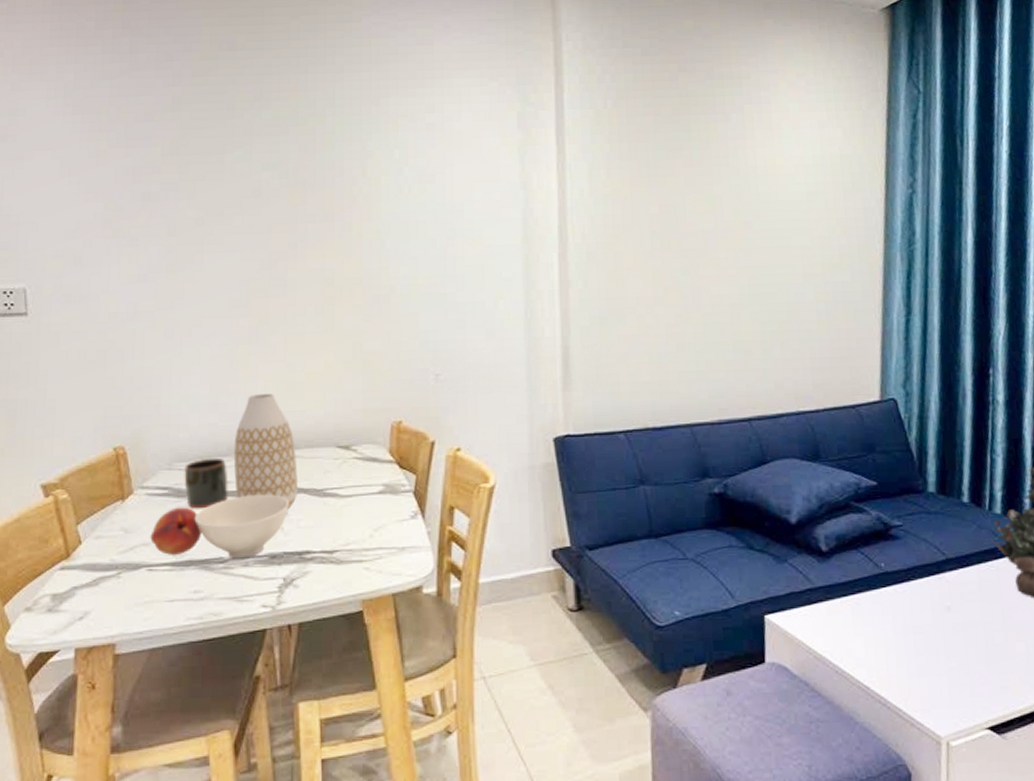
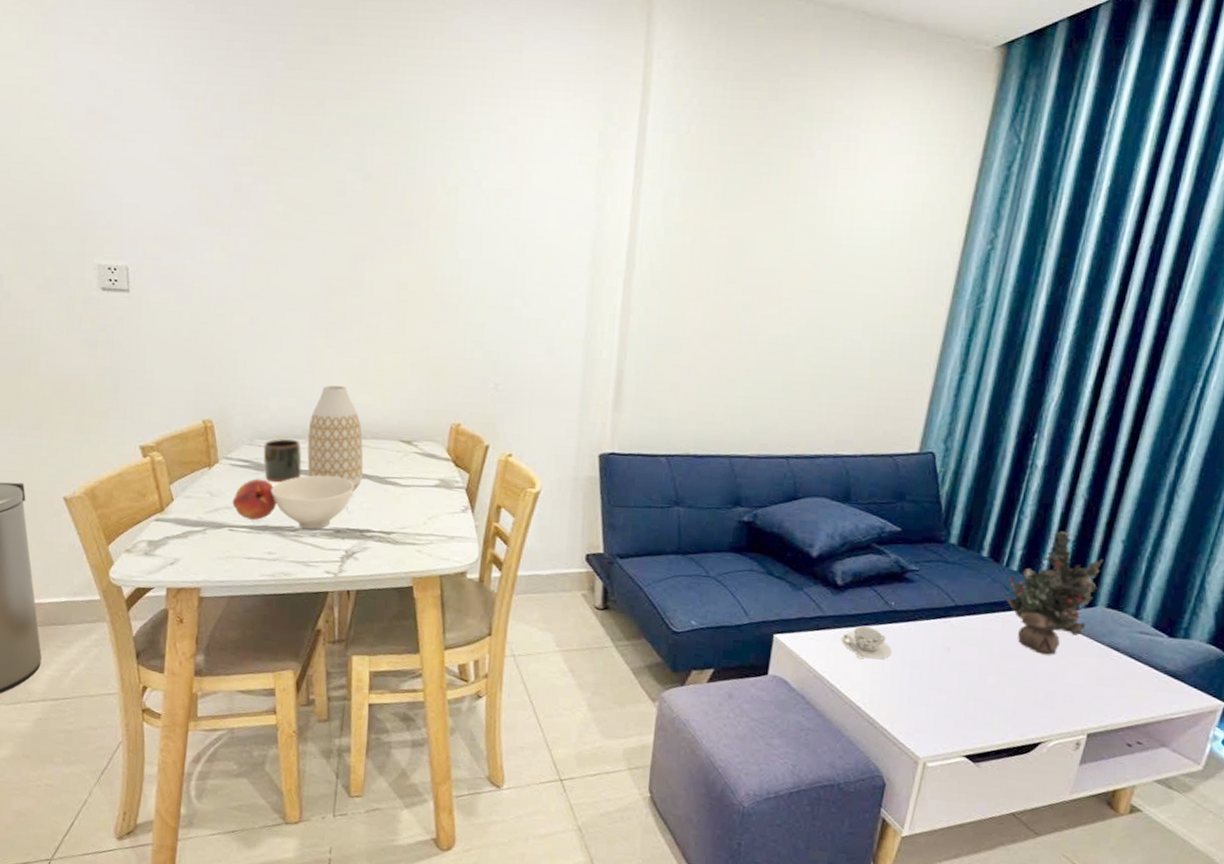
teacup: none [836,593,891,632] -> present [842,625,892,660]

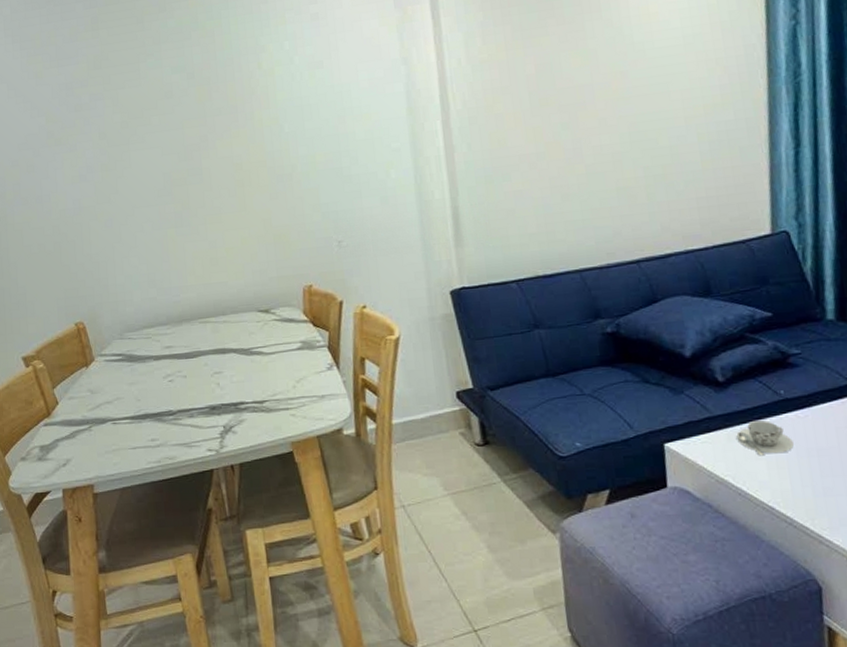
fruit: present [232,478,277,520] -> none [111,369,153,410]
mug: present [263,438,302,482] -> none [133,326,171,370]
bowl: present [271,475,355,530] -> none [145,355,223,411]
vase: present [307,385,364,492] -> none [171,268,229,368]

